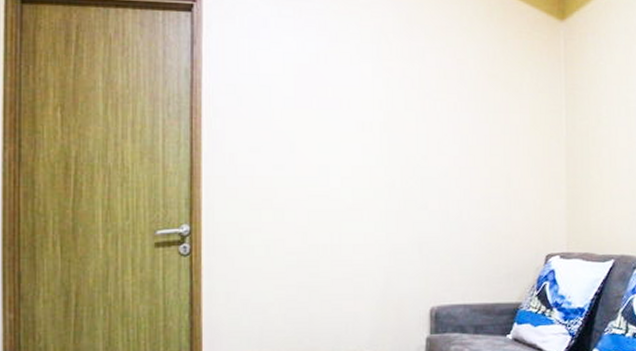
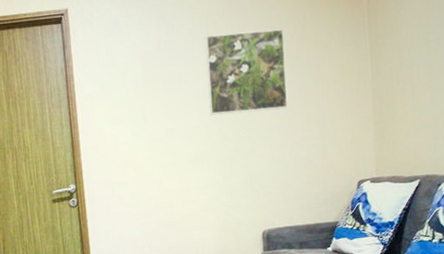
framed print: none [374,55,470,158] -> present [205,29,288,115]

